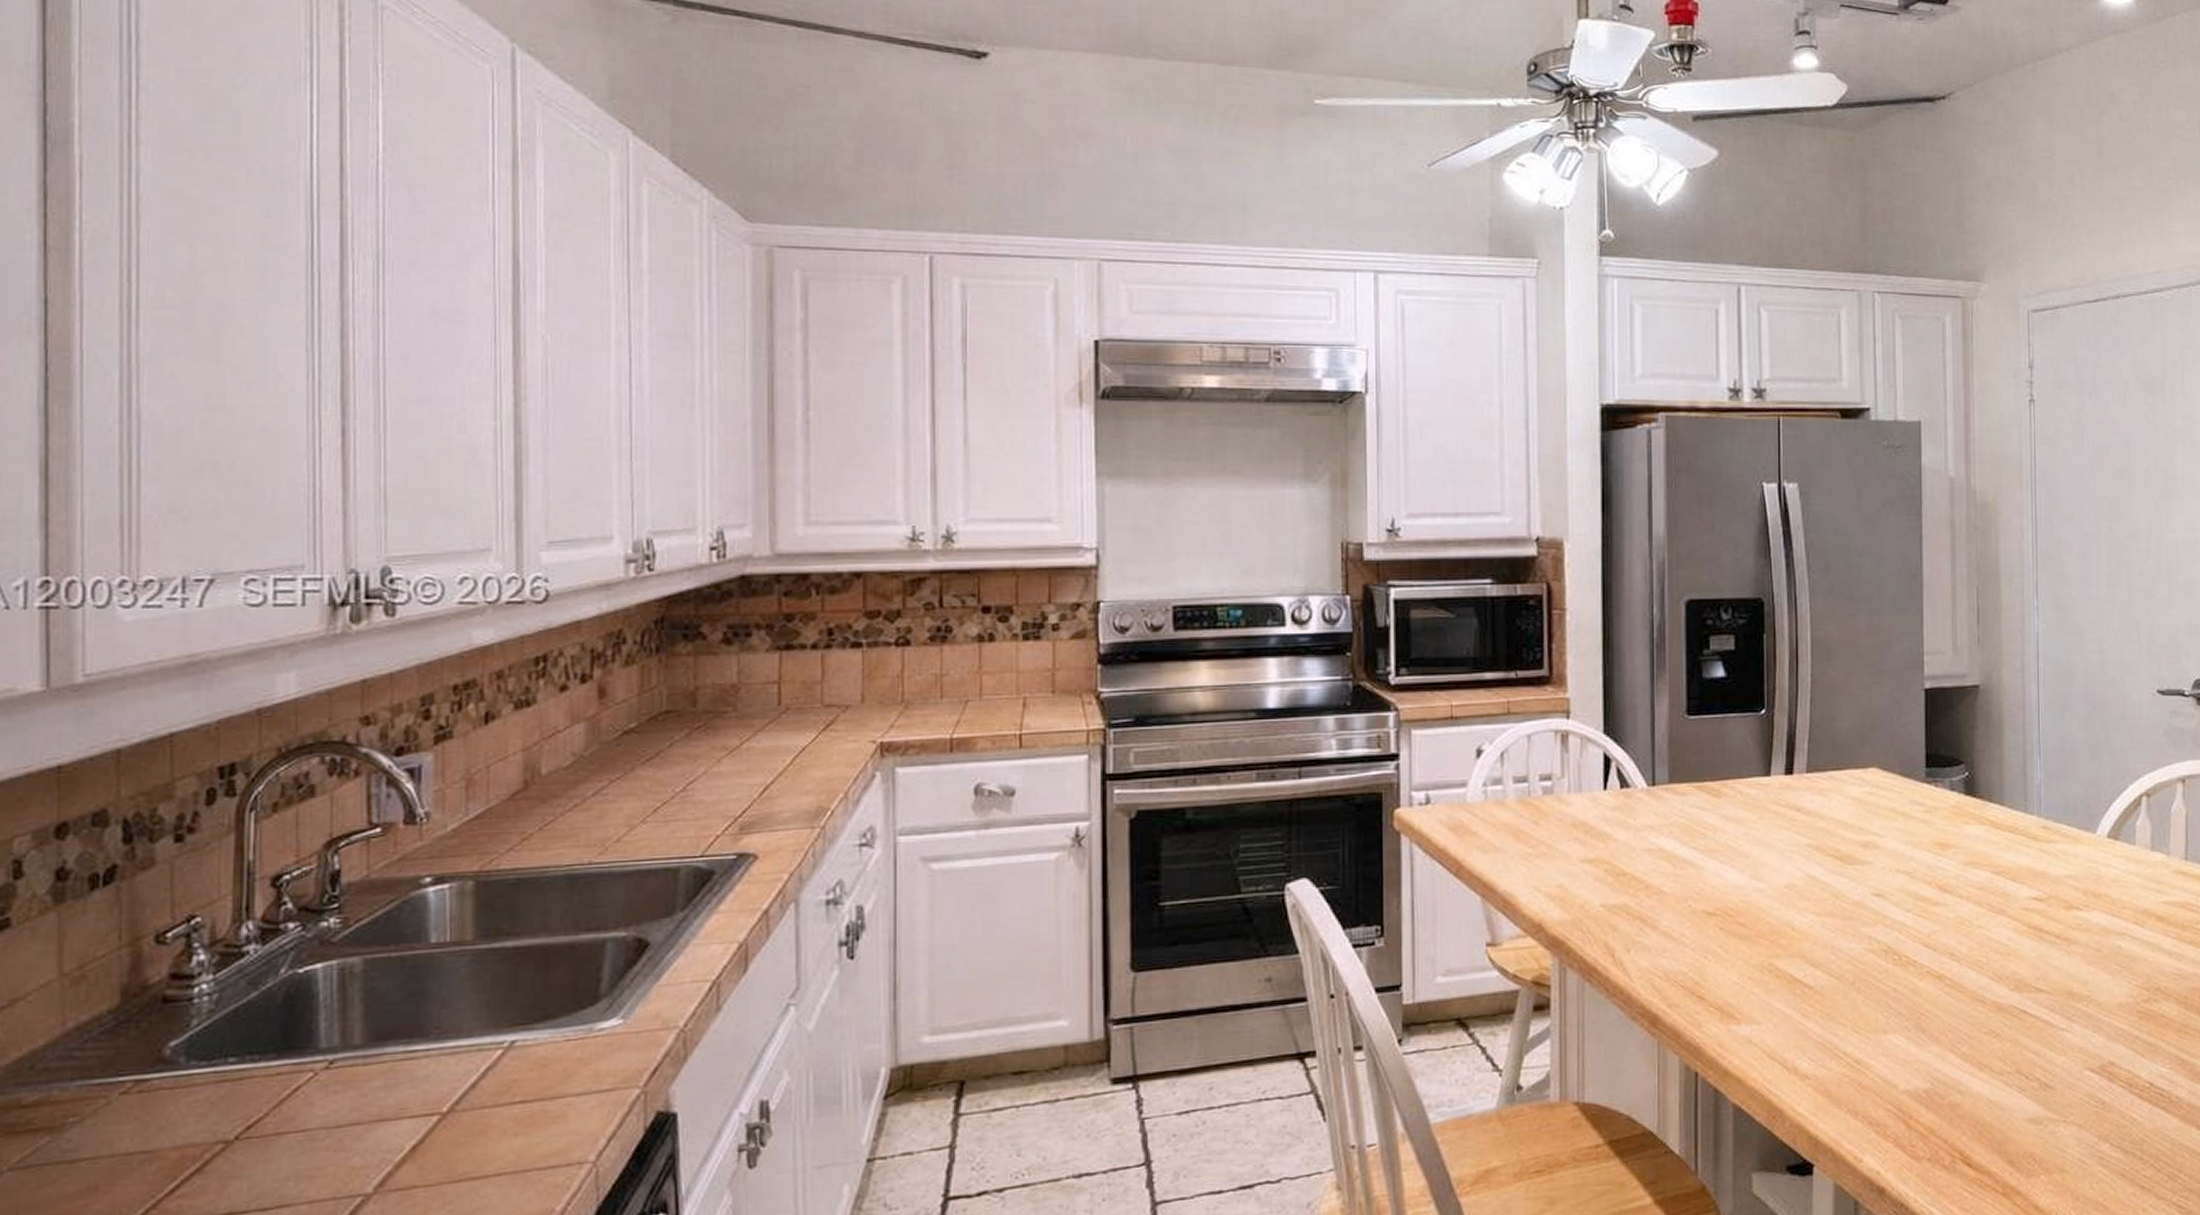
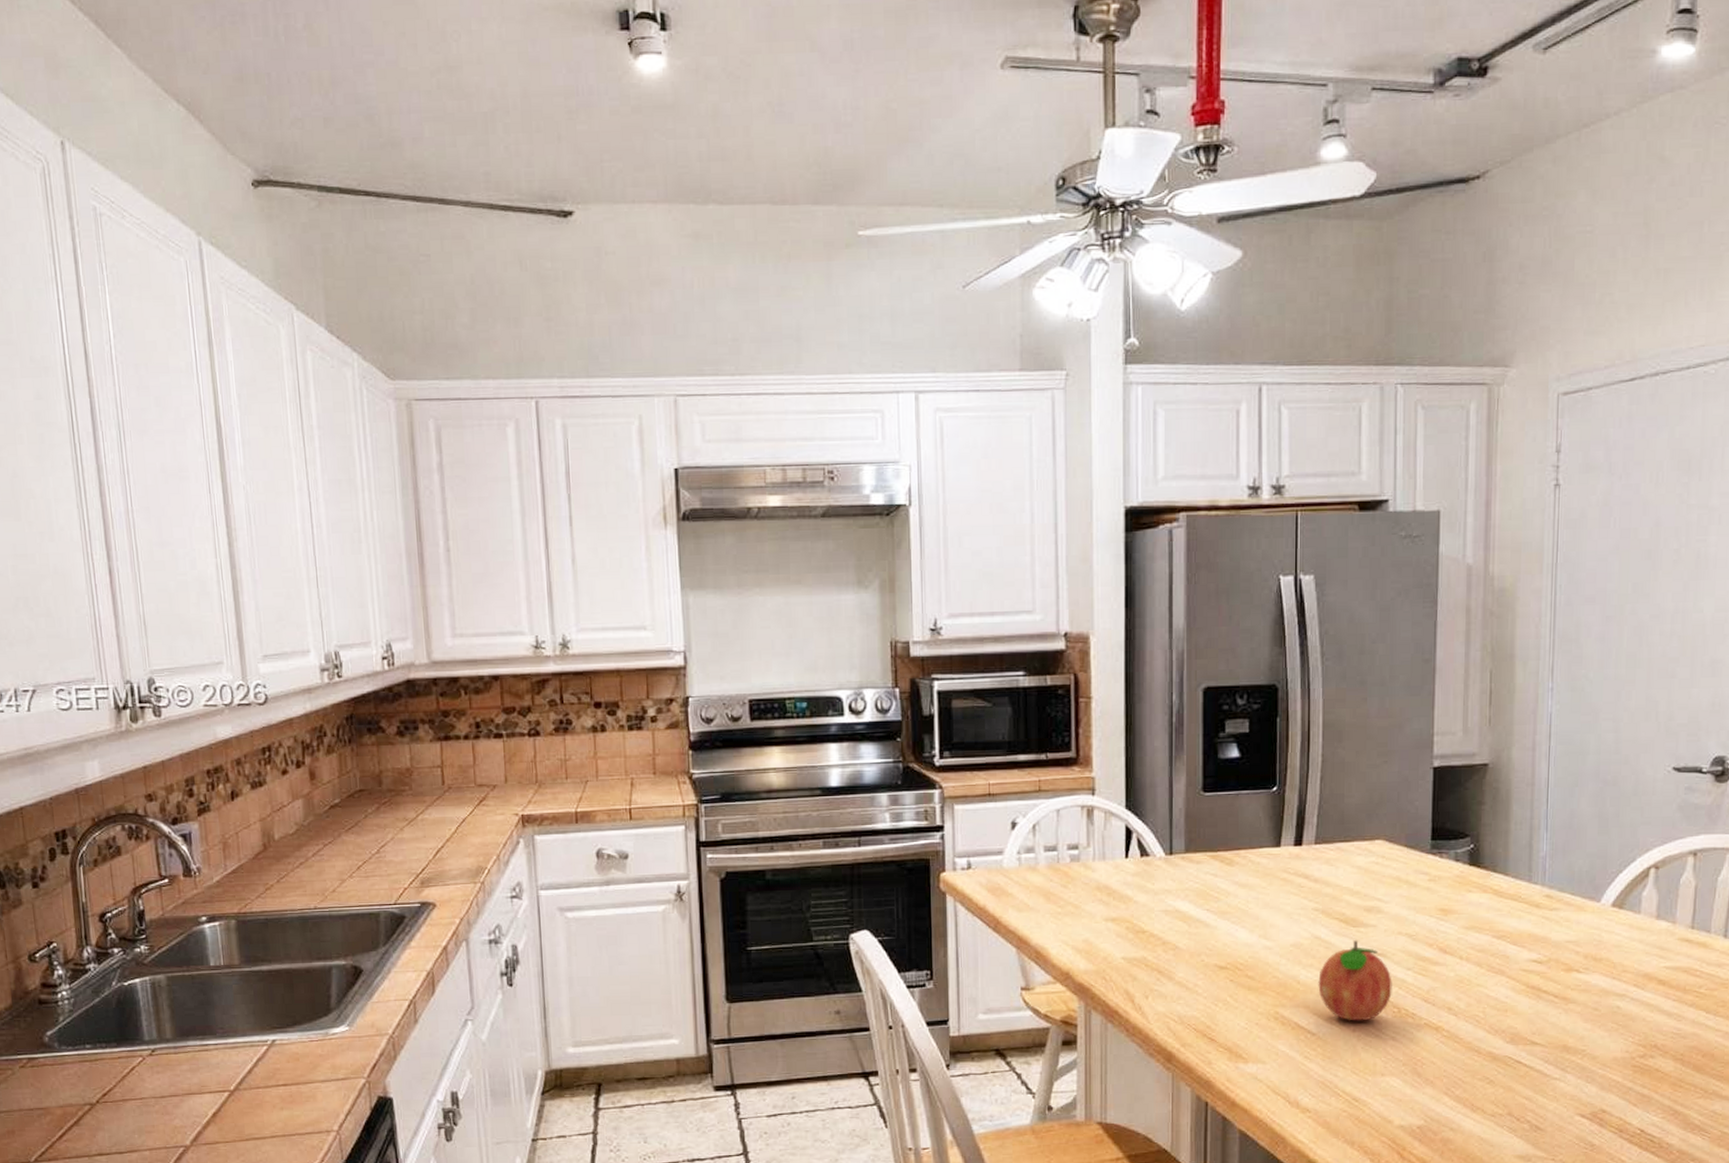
fruit: none [1814,879,1892,972] -> present [1318,940,1392,1021]

